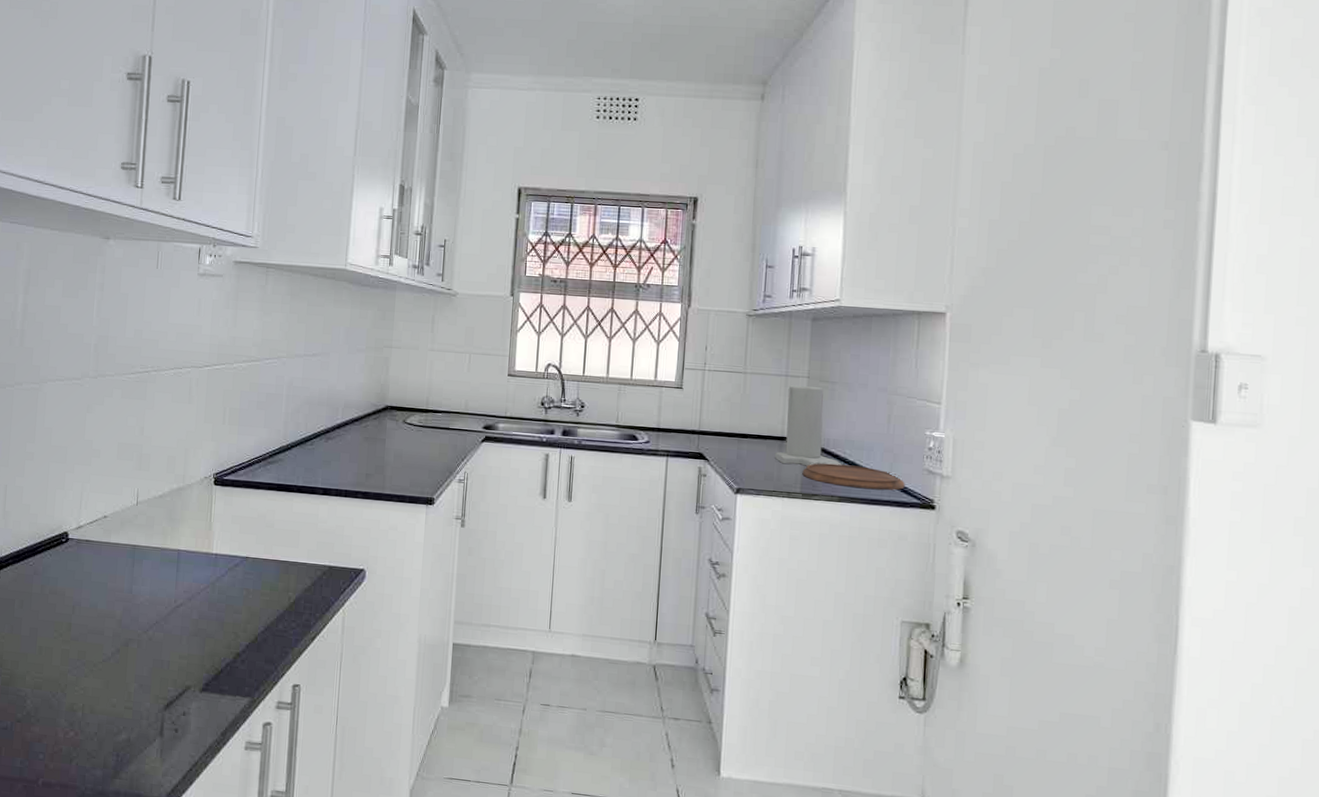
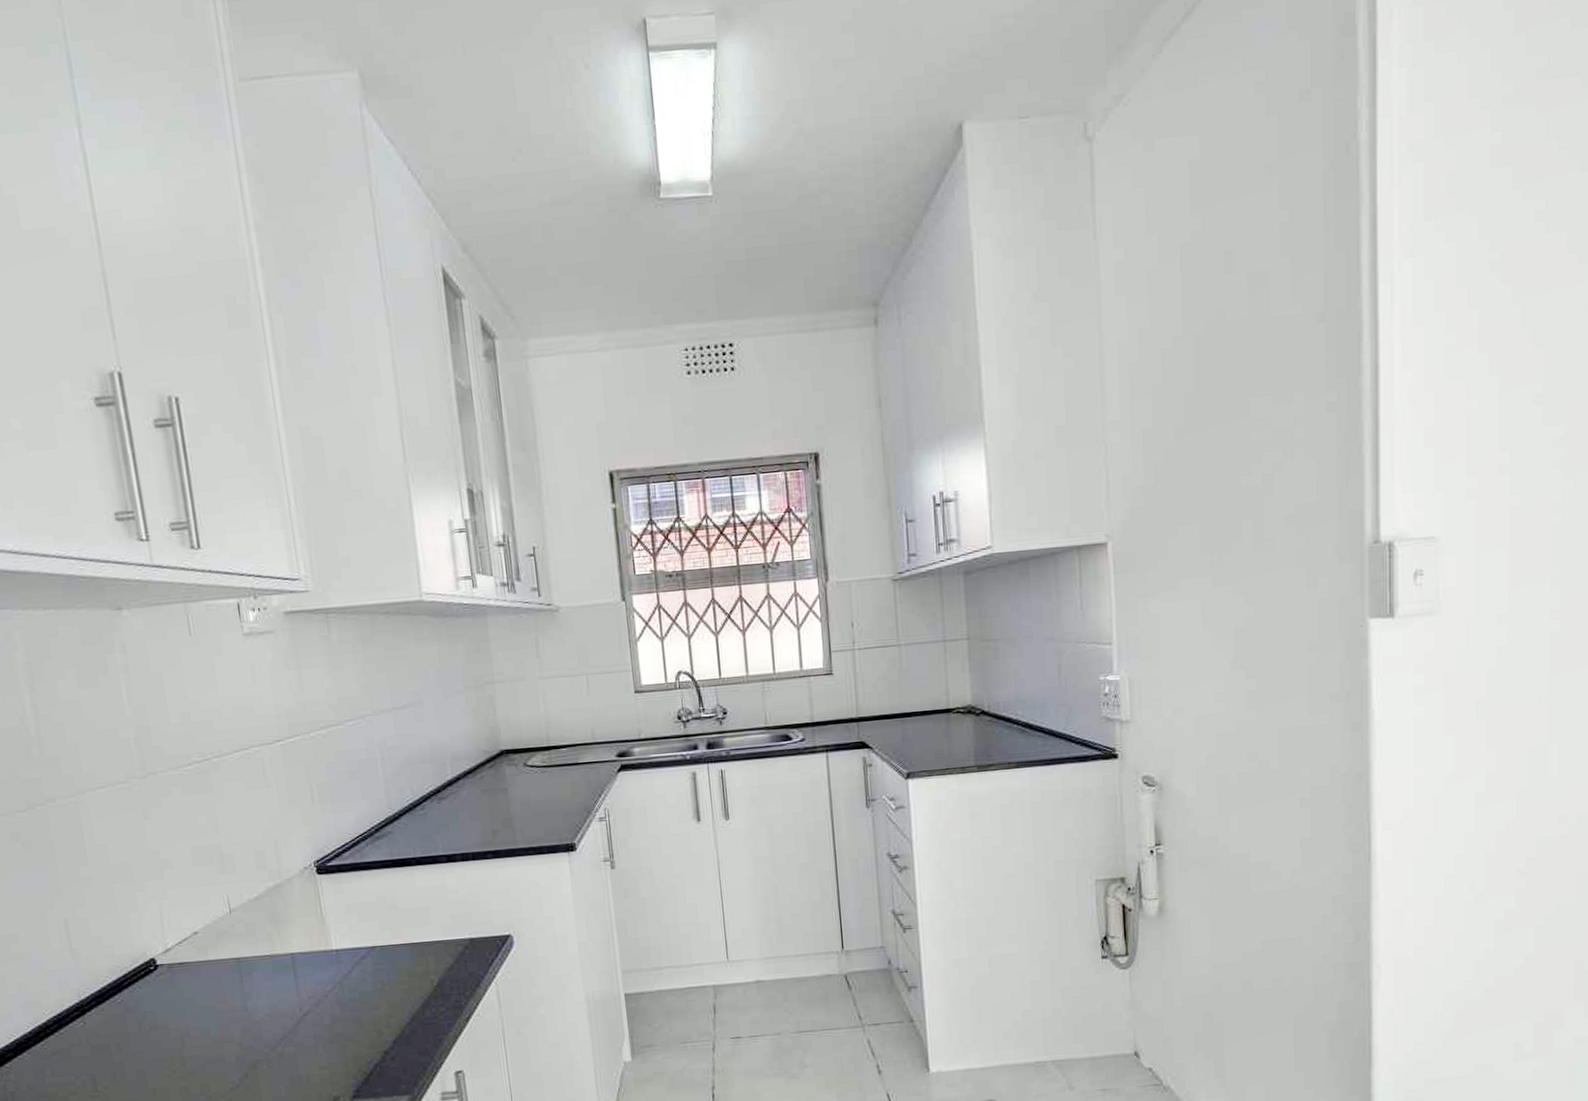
paper towel: present [774,385,842,466] -> none [942,648,1015,738]
cutting board: present [802,463,905,491] -> none [974,725,1084,752]

